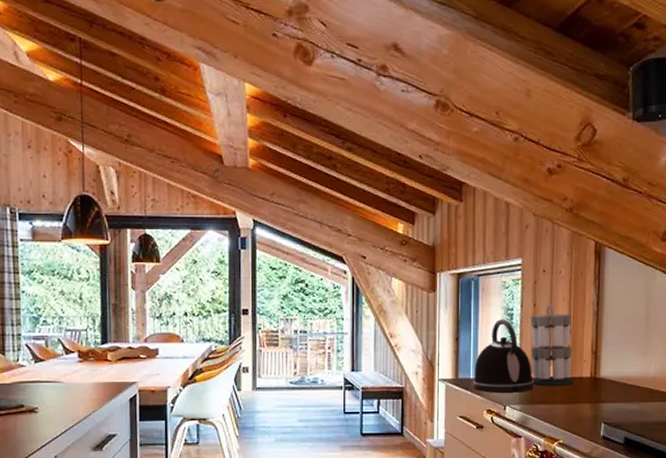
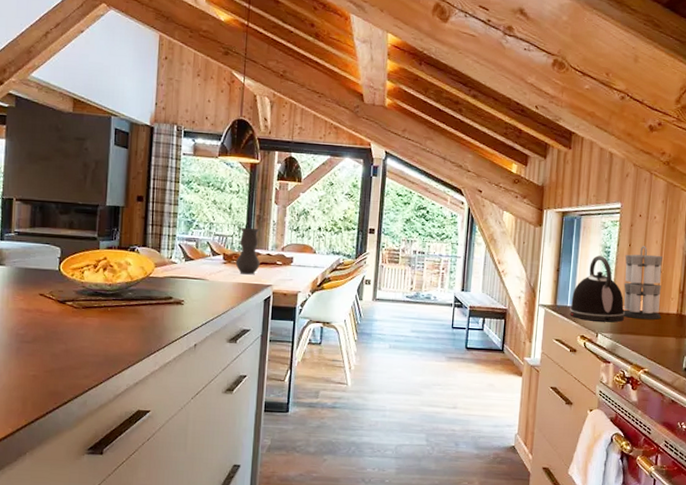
vase: none [92,318,121,373] -> present [235,227,260,275]

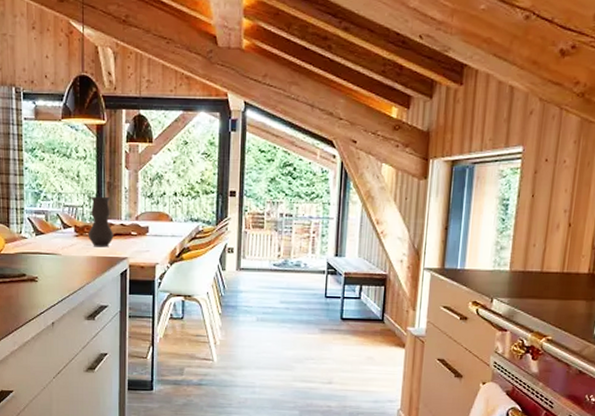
kettle: present [569,255,626,322] -> none [460,209,526,286]
spice rack: present [622,246,663,320] -> none [522,196,573,281]

